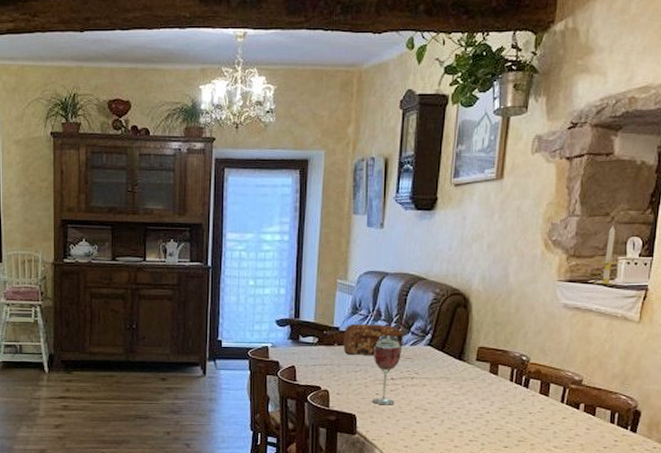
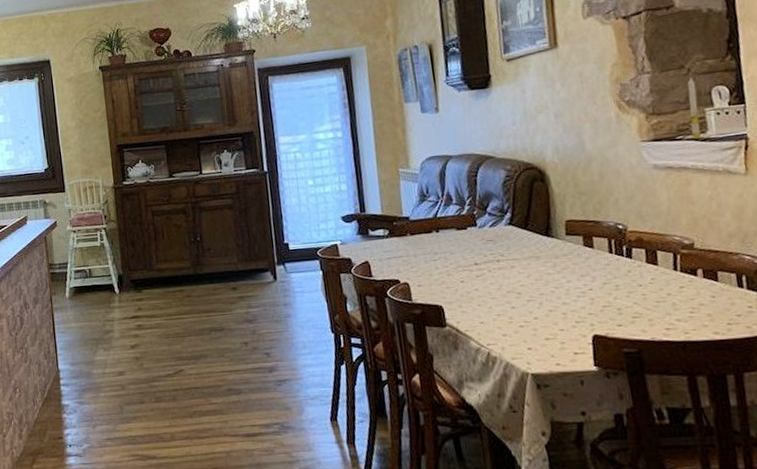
bread loaf: present [343,324,403,355] -> none [415,209,482,244]
wineglass: present [371,335,401,405] -> none [450,218,483,293]

